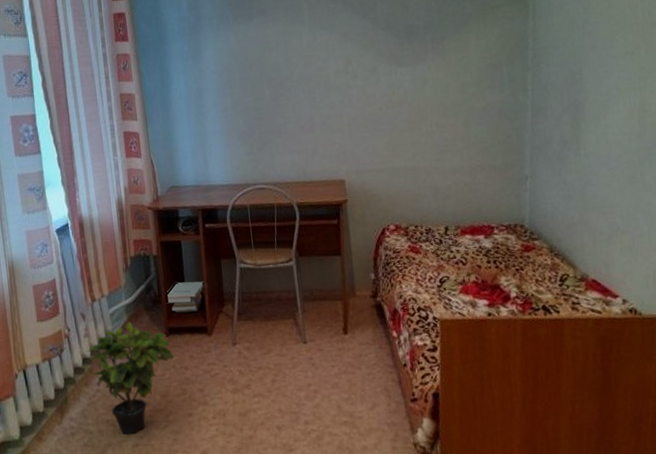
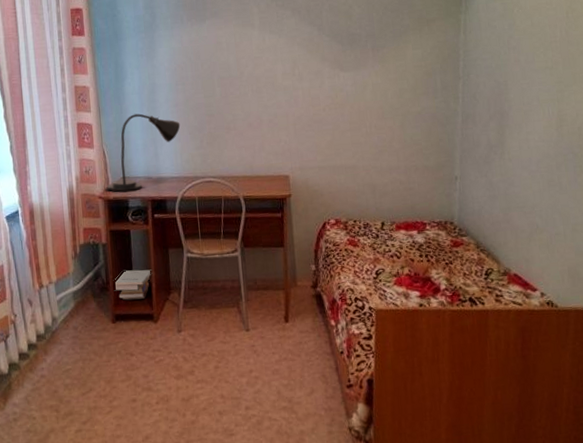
potted plant: present [87,321,175,435] -> none [33,308,120,420]
desk lamp: none [154,120,230,202] -> present [105,113,181,192]

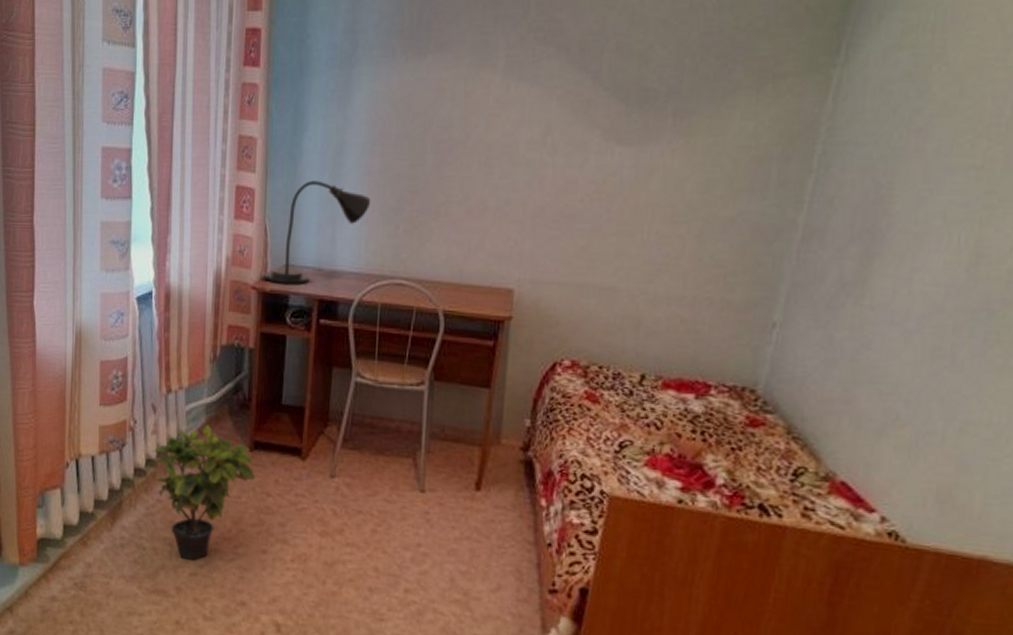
potted plant: none [33,308,120,420] -> present [151,424,256,560]
books: present [114,269,152,301] -> none [256,386,308,427]

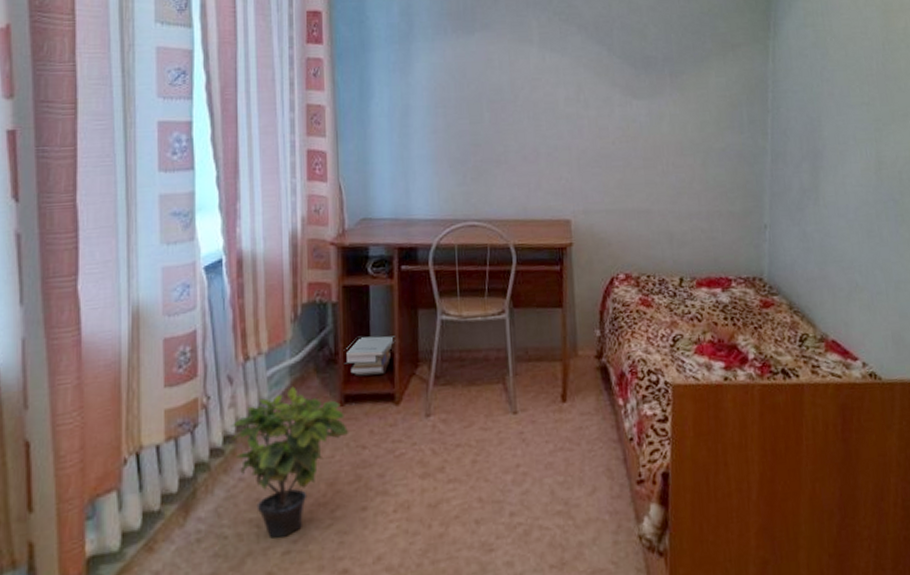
books: none [256,386,308,427] -> present [344,336,396,377]
desk lamp: present [261,180,371,285] -> none [339,140,439,238]

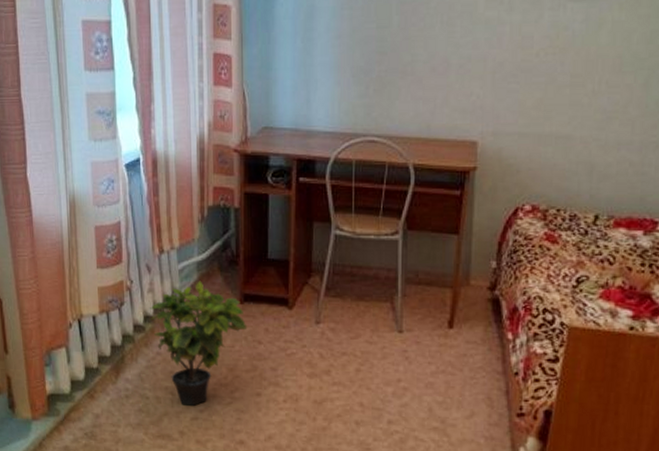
books: present [344,336,396,377] -> none [244,242,291,279]

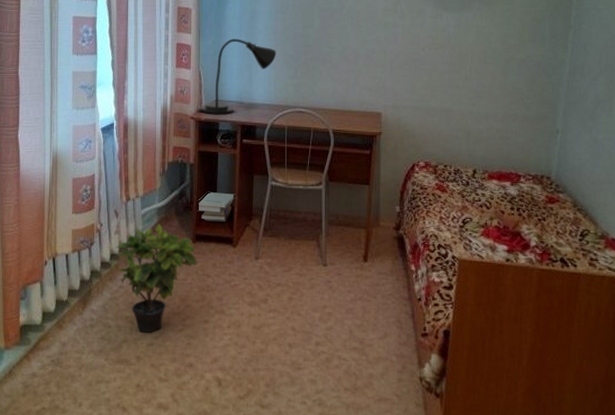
desk lamp: none [242,45,342,147] -> present [198,39,277,115]
books: none [244,242,291,279] -> present [197,191,236,222]

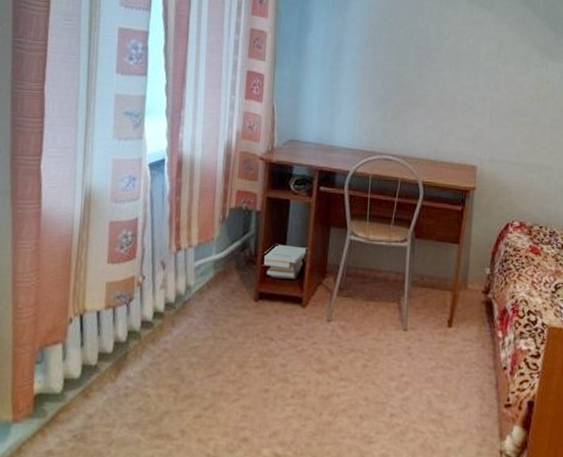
potted plant: present [115,223,198,333] -> none [159,278,260,403]
desk lamp: present [198,39,277,115] -> none [269,71,365,158]

